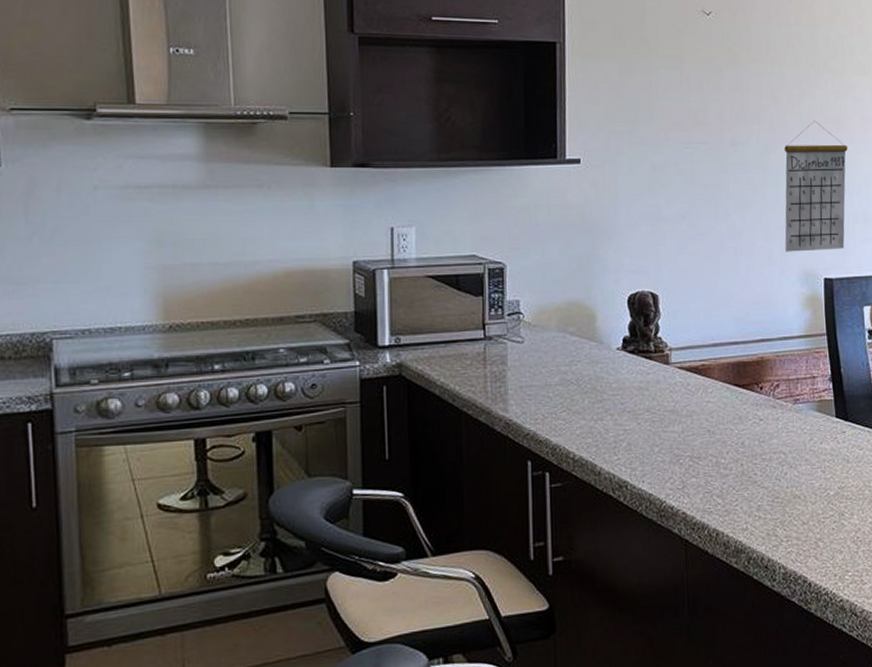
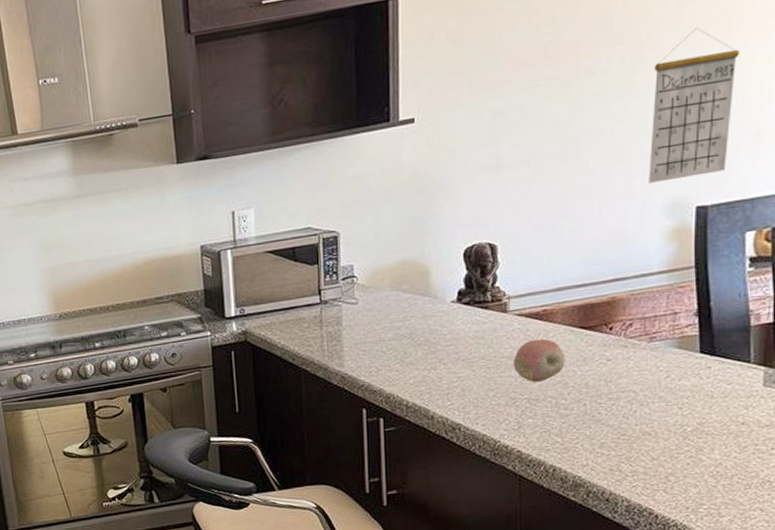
fruit: none [676,394,723,439] -> present [514,338,565,382]

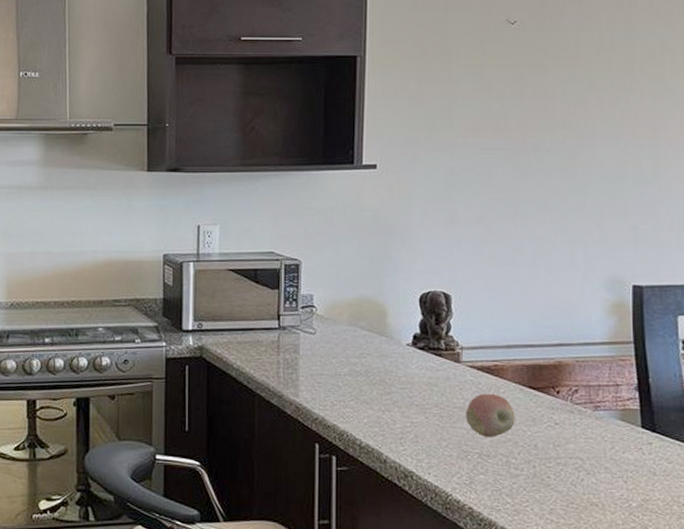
calendar: present [649,27,739,183] -> none [589,125,664,258]

